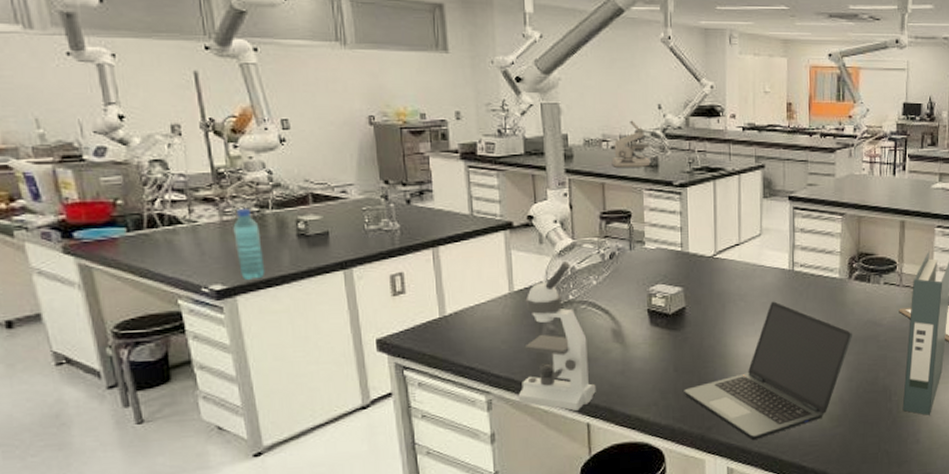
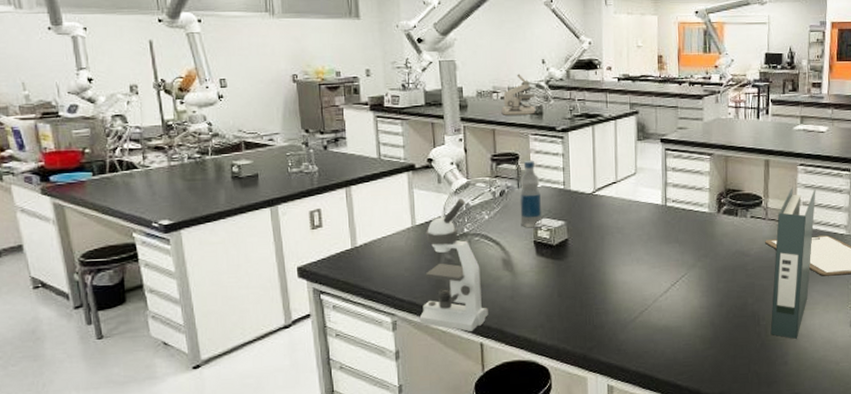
water bottle: present [233,208,265,280] -> none [179,154,205,216]
bottle: none [632,218,656,295] -> present [519,159,542,228]
laptop: present [684,301,853,440] -> none [567,233,723,359]

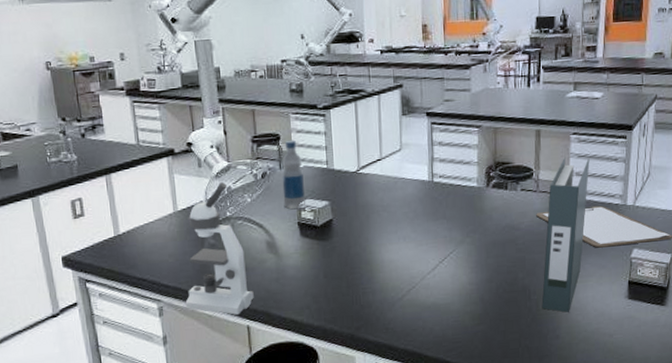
microscope: present [501,74,536,115] -> none [260,50,296,95]

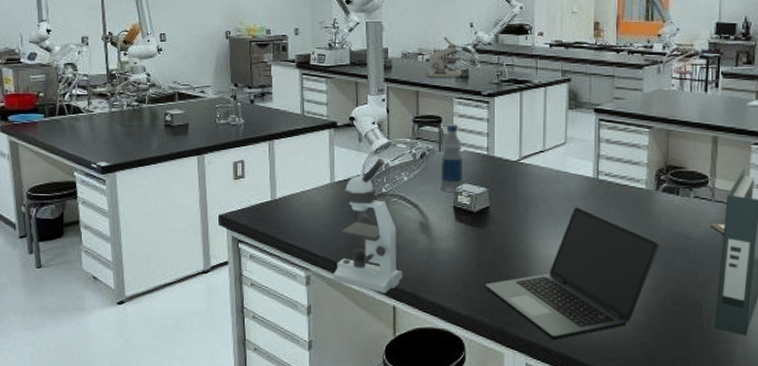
microscope: none [260,50,296,95] -> present [426,36,462,78]
laptop: none [333,211,492,338] -> present [485,207,660,339]

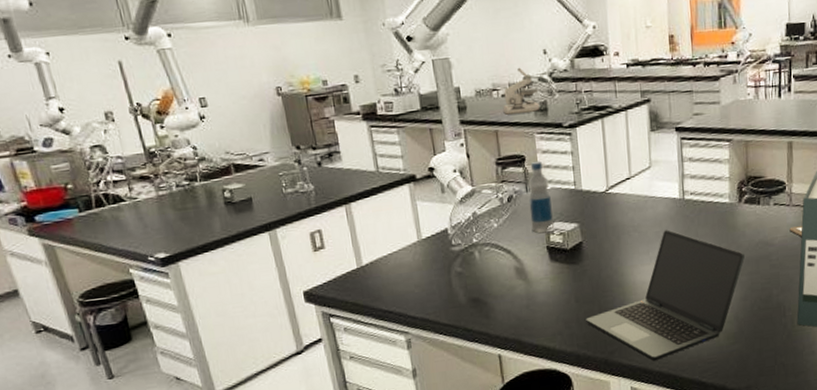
microscope: present [333,159,403,293] -> none [433,207,504,345]

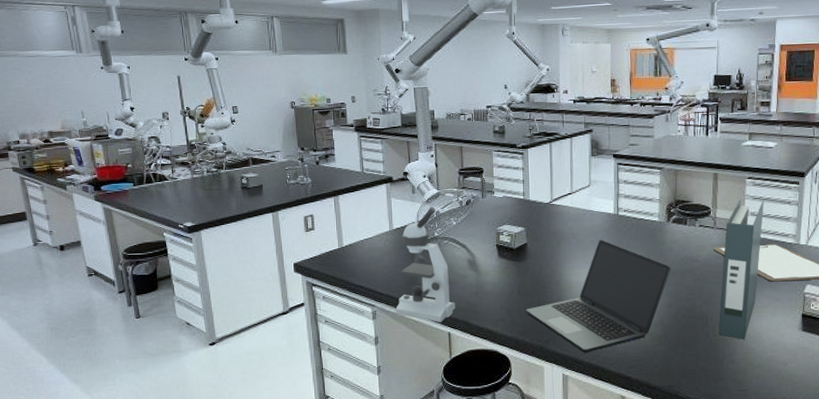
microscope: none [433,207,504,345] -> present [395,207,455,322]
microscope: present [503,67,540,115] -> none [468,98,499,134]
bottle: present [528,160,554,233] -> none [484,173,503,233]

